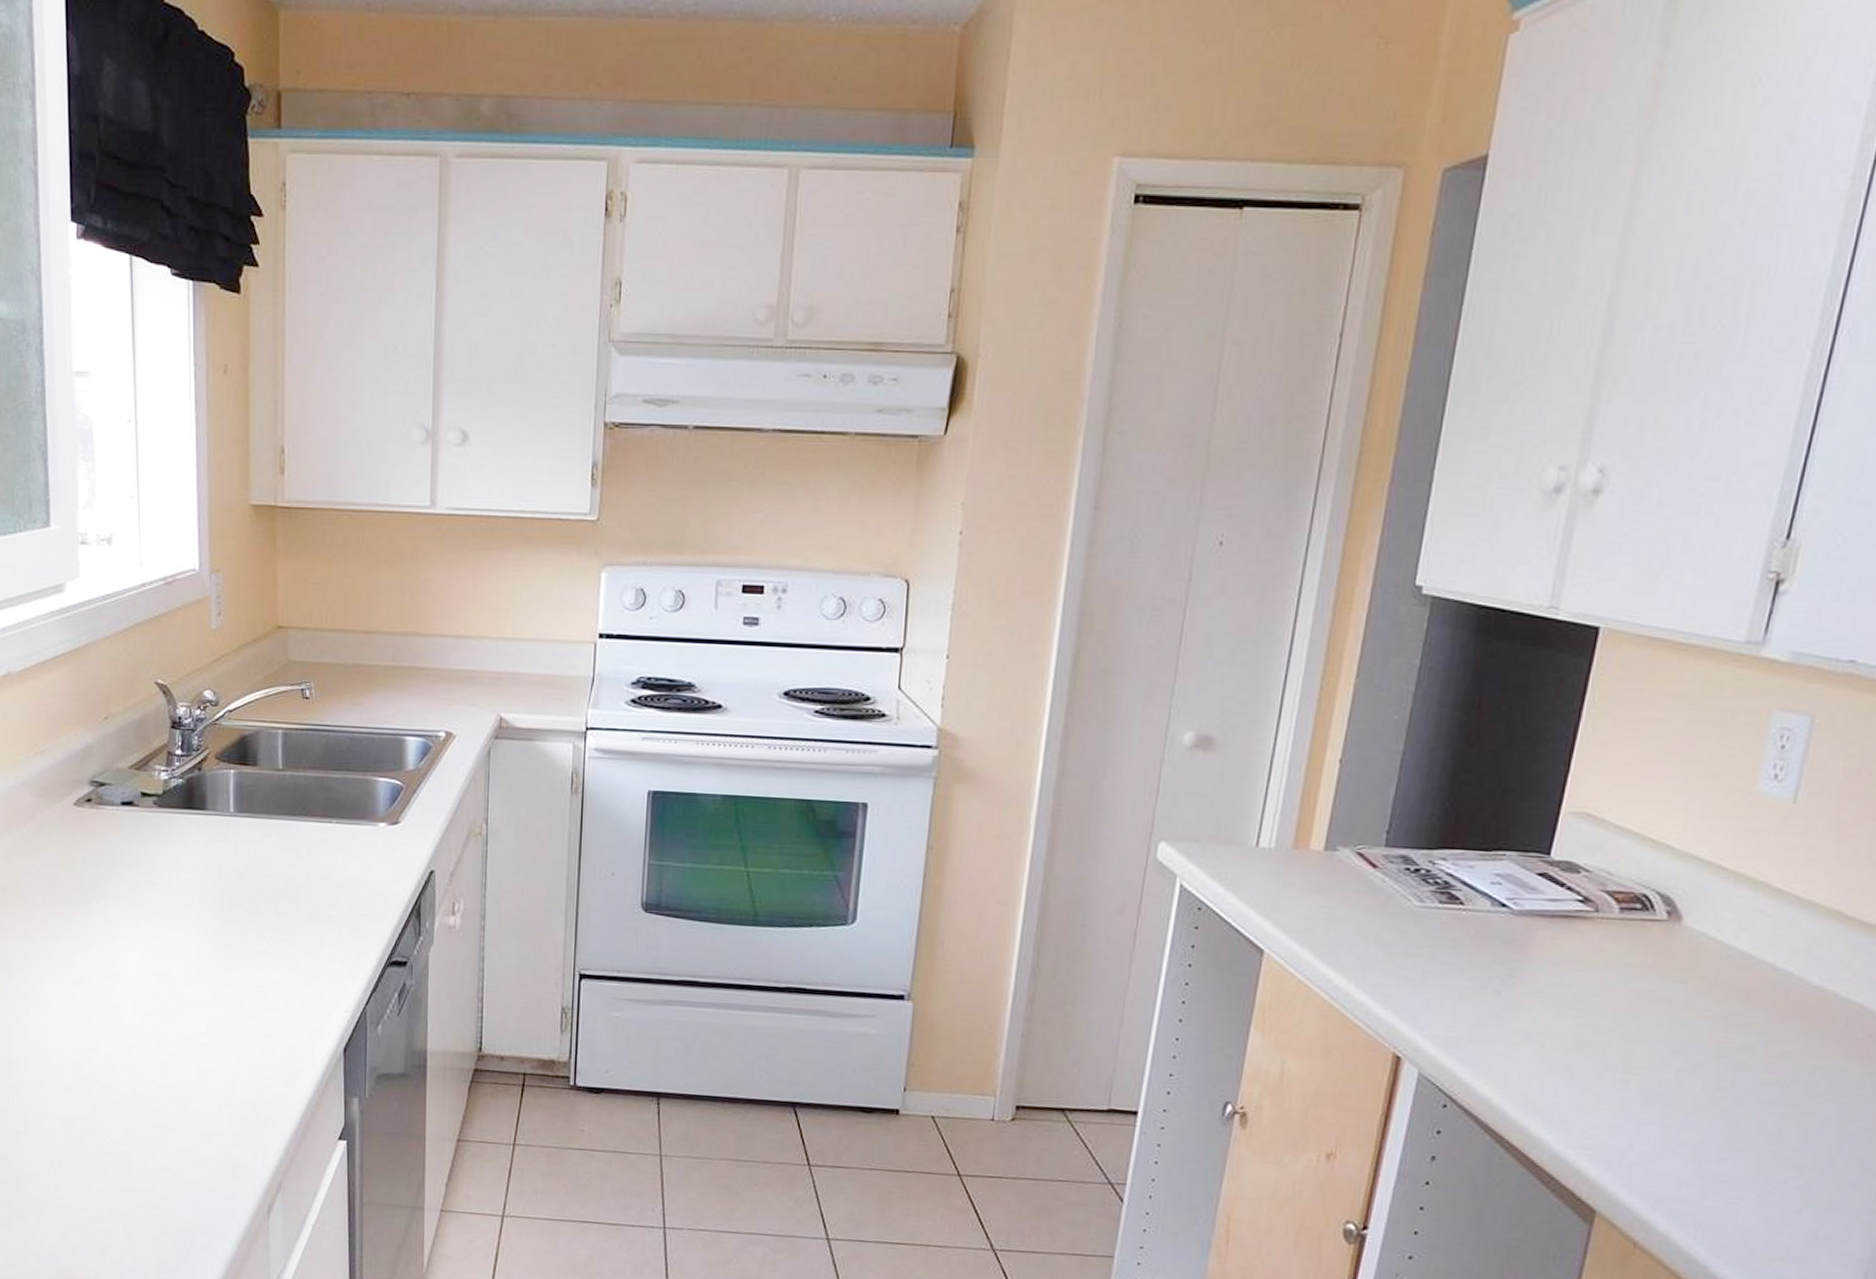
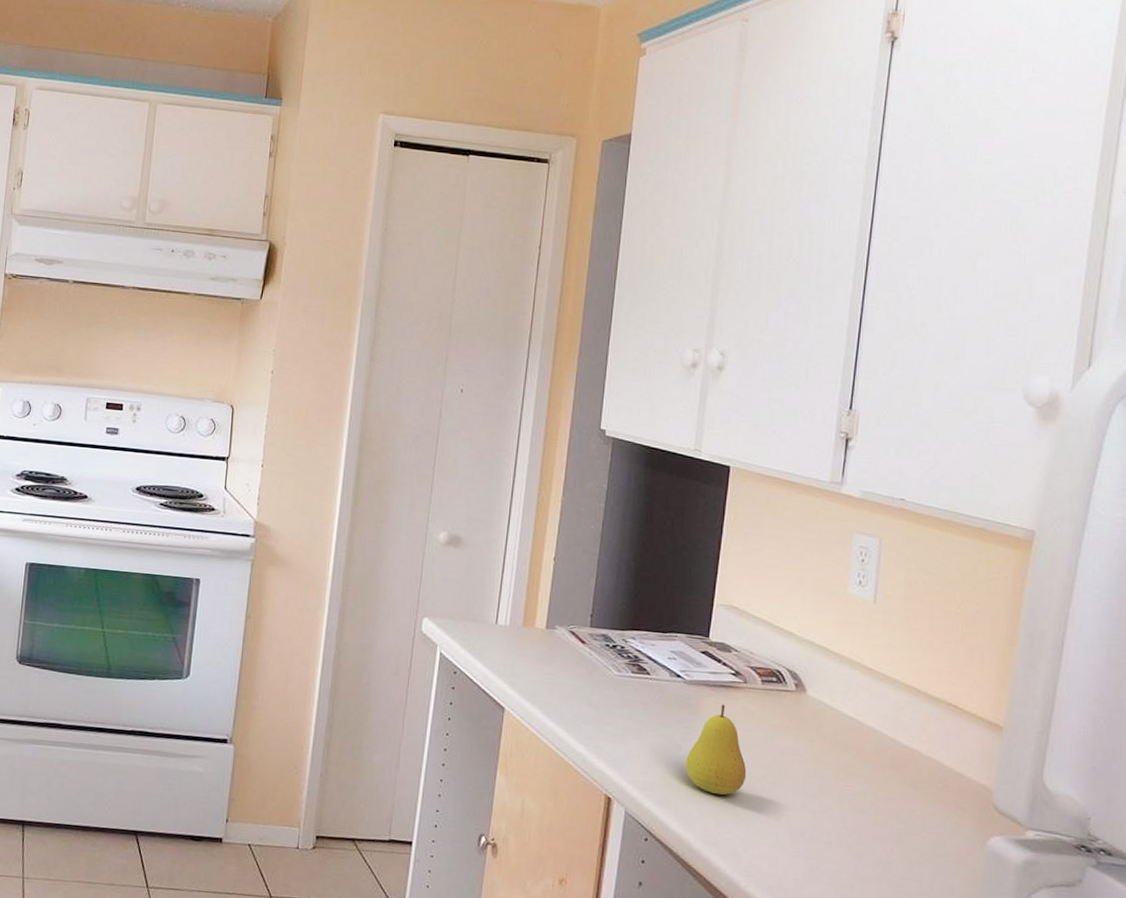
fruit: none [1504,939,1589,1052] -> present [686,704,747,796]

